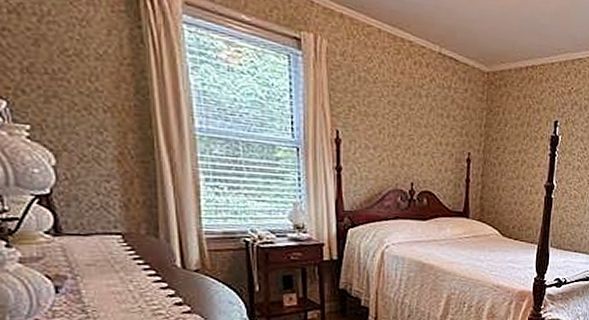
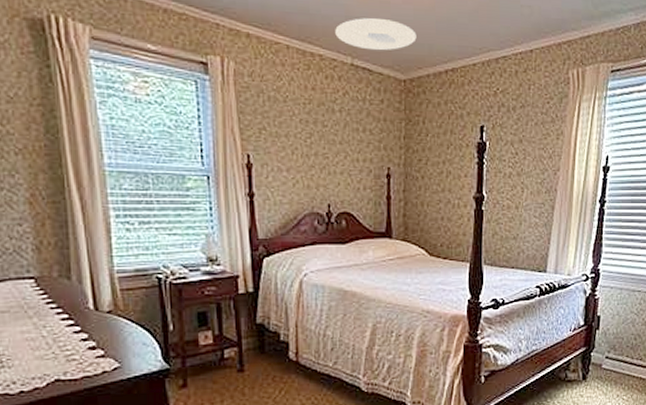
ceiling light: none [425,9,501,43] -> present [335,18,417,51]

